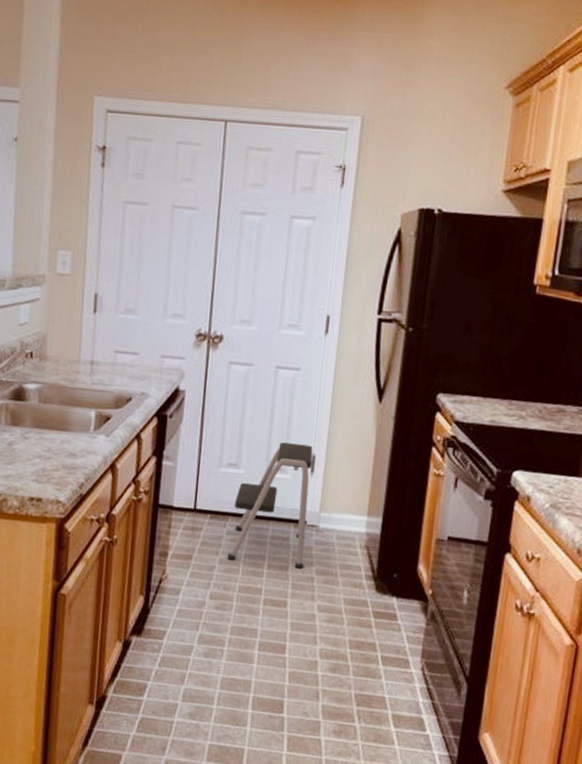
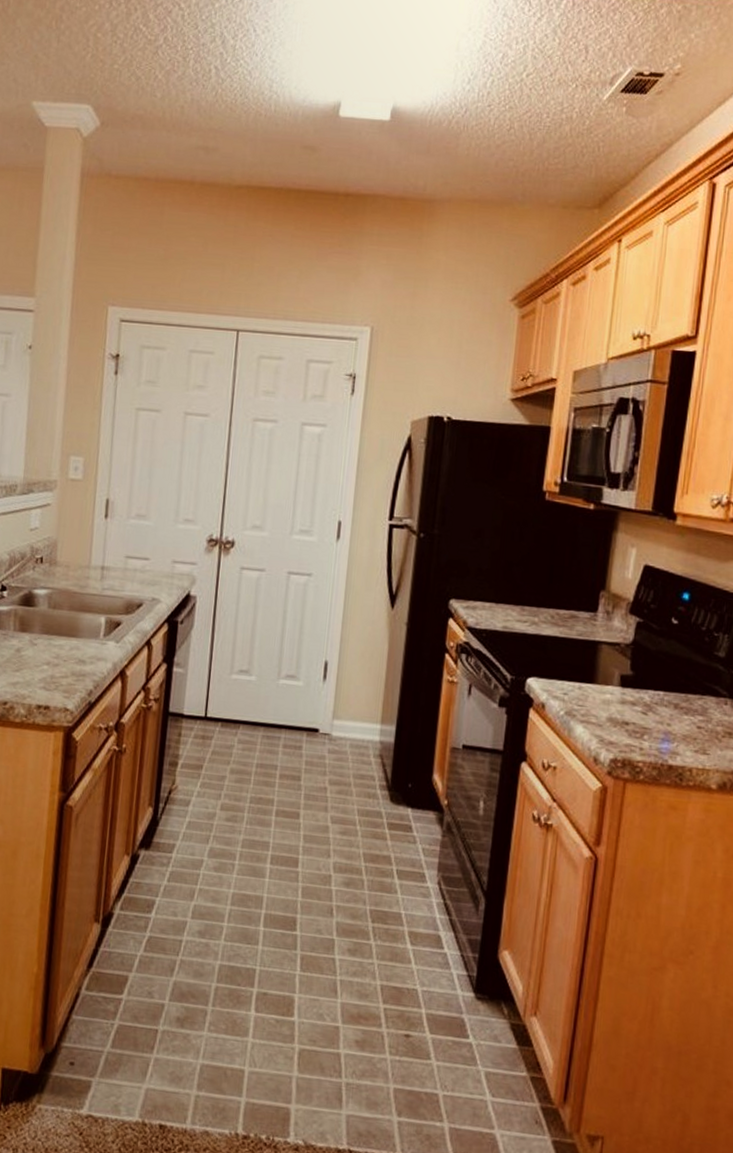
step stool: present [227,442,313,570] -> none [238,648,326,780]

